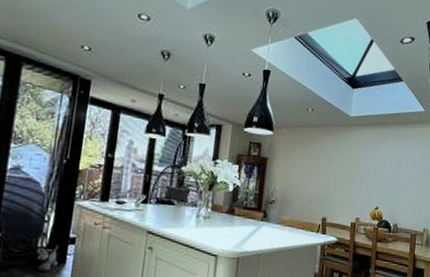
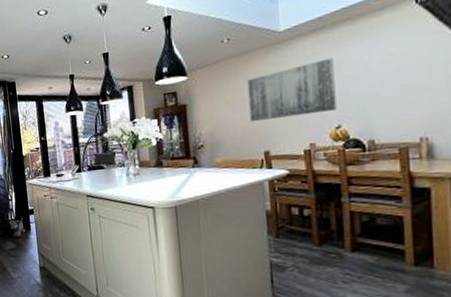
wall art: none [316,149,382,194] -> present [247,57,337,122]

